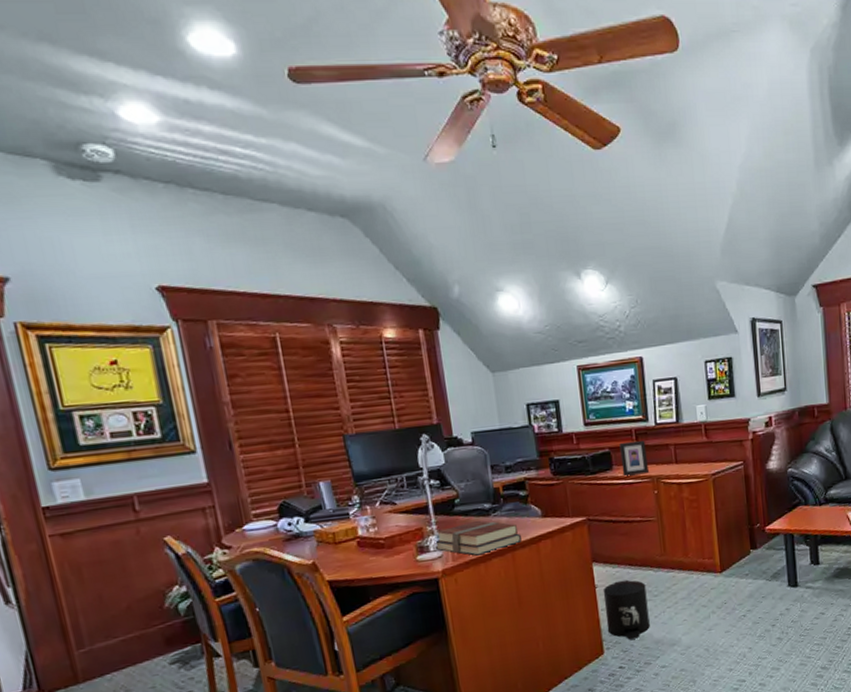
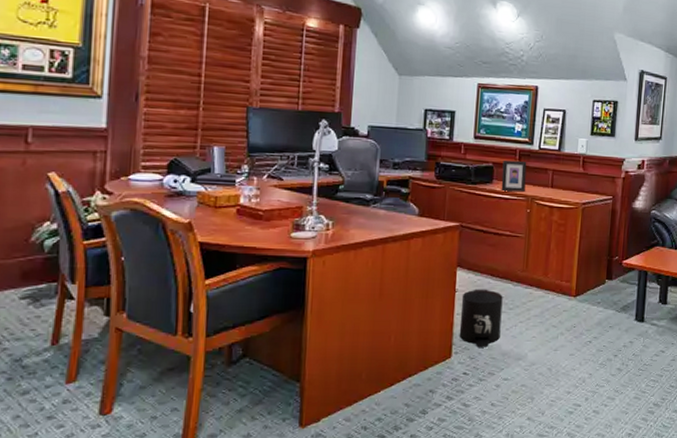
books: present [435,521,522,556] -> none [312,209,395,242]

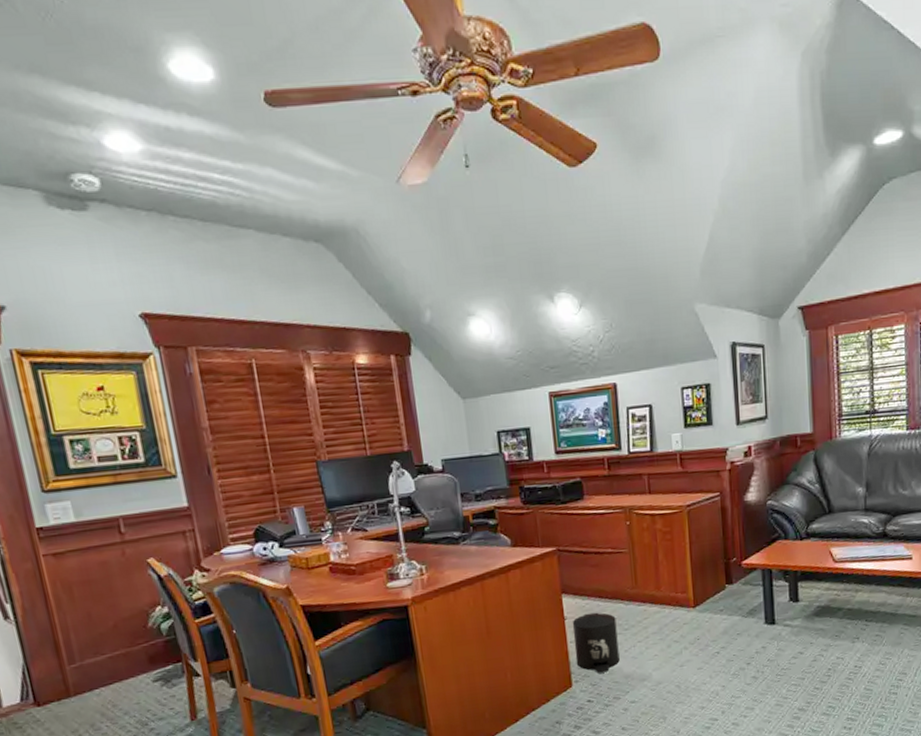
picture frame: present [501,161,527,193] -> none [591,470,621,507]

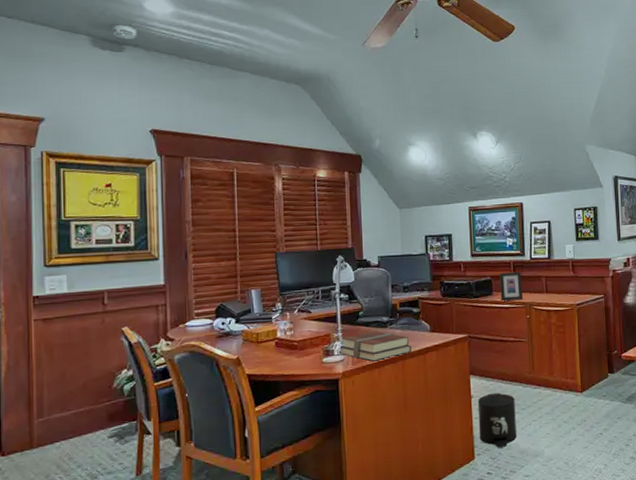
books: none [405,549,491,584] -> present [339,332,411,362]
picture frame: none [591,470,621,507] -> present [499,272,523,302]

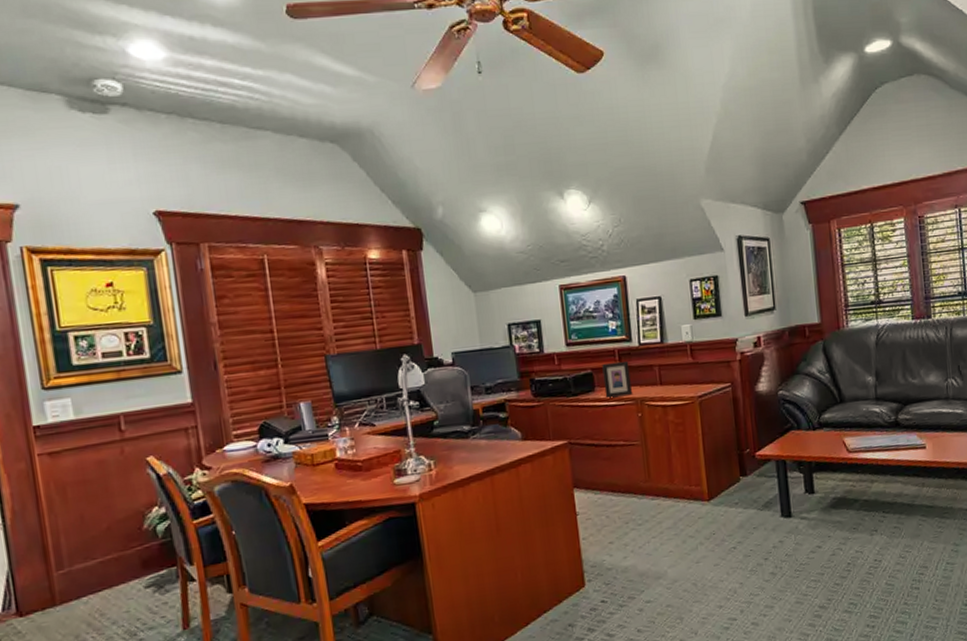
books: present [339,332,411,362] -> none [413,443,501,480]
trash bin: present [477,392,517,448] -> none [584,507,634,572]

